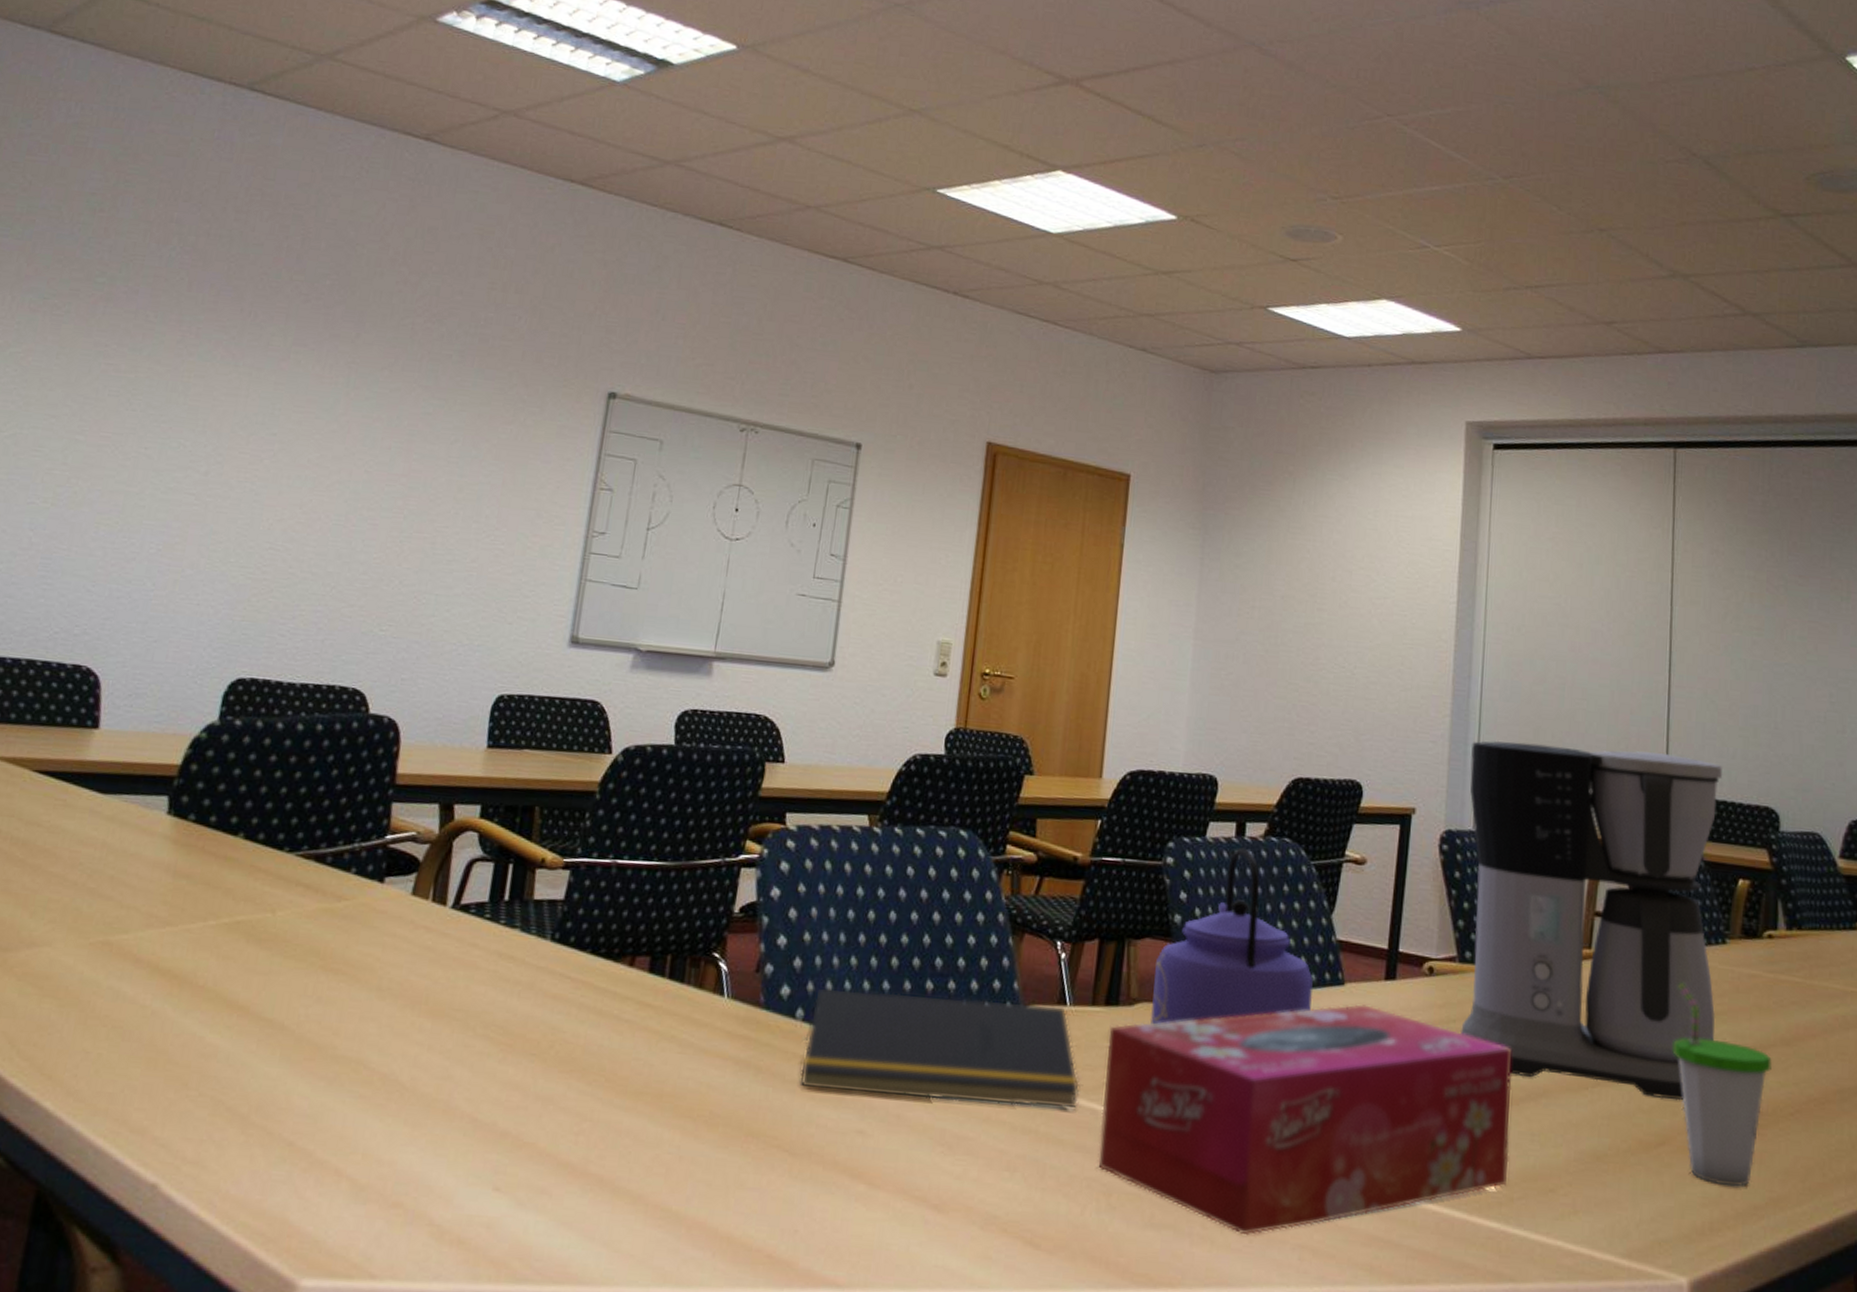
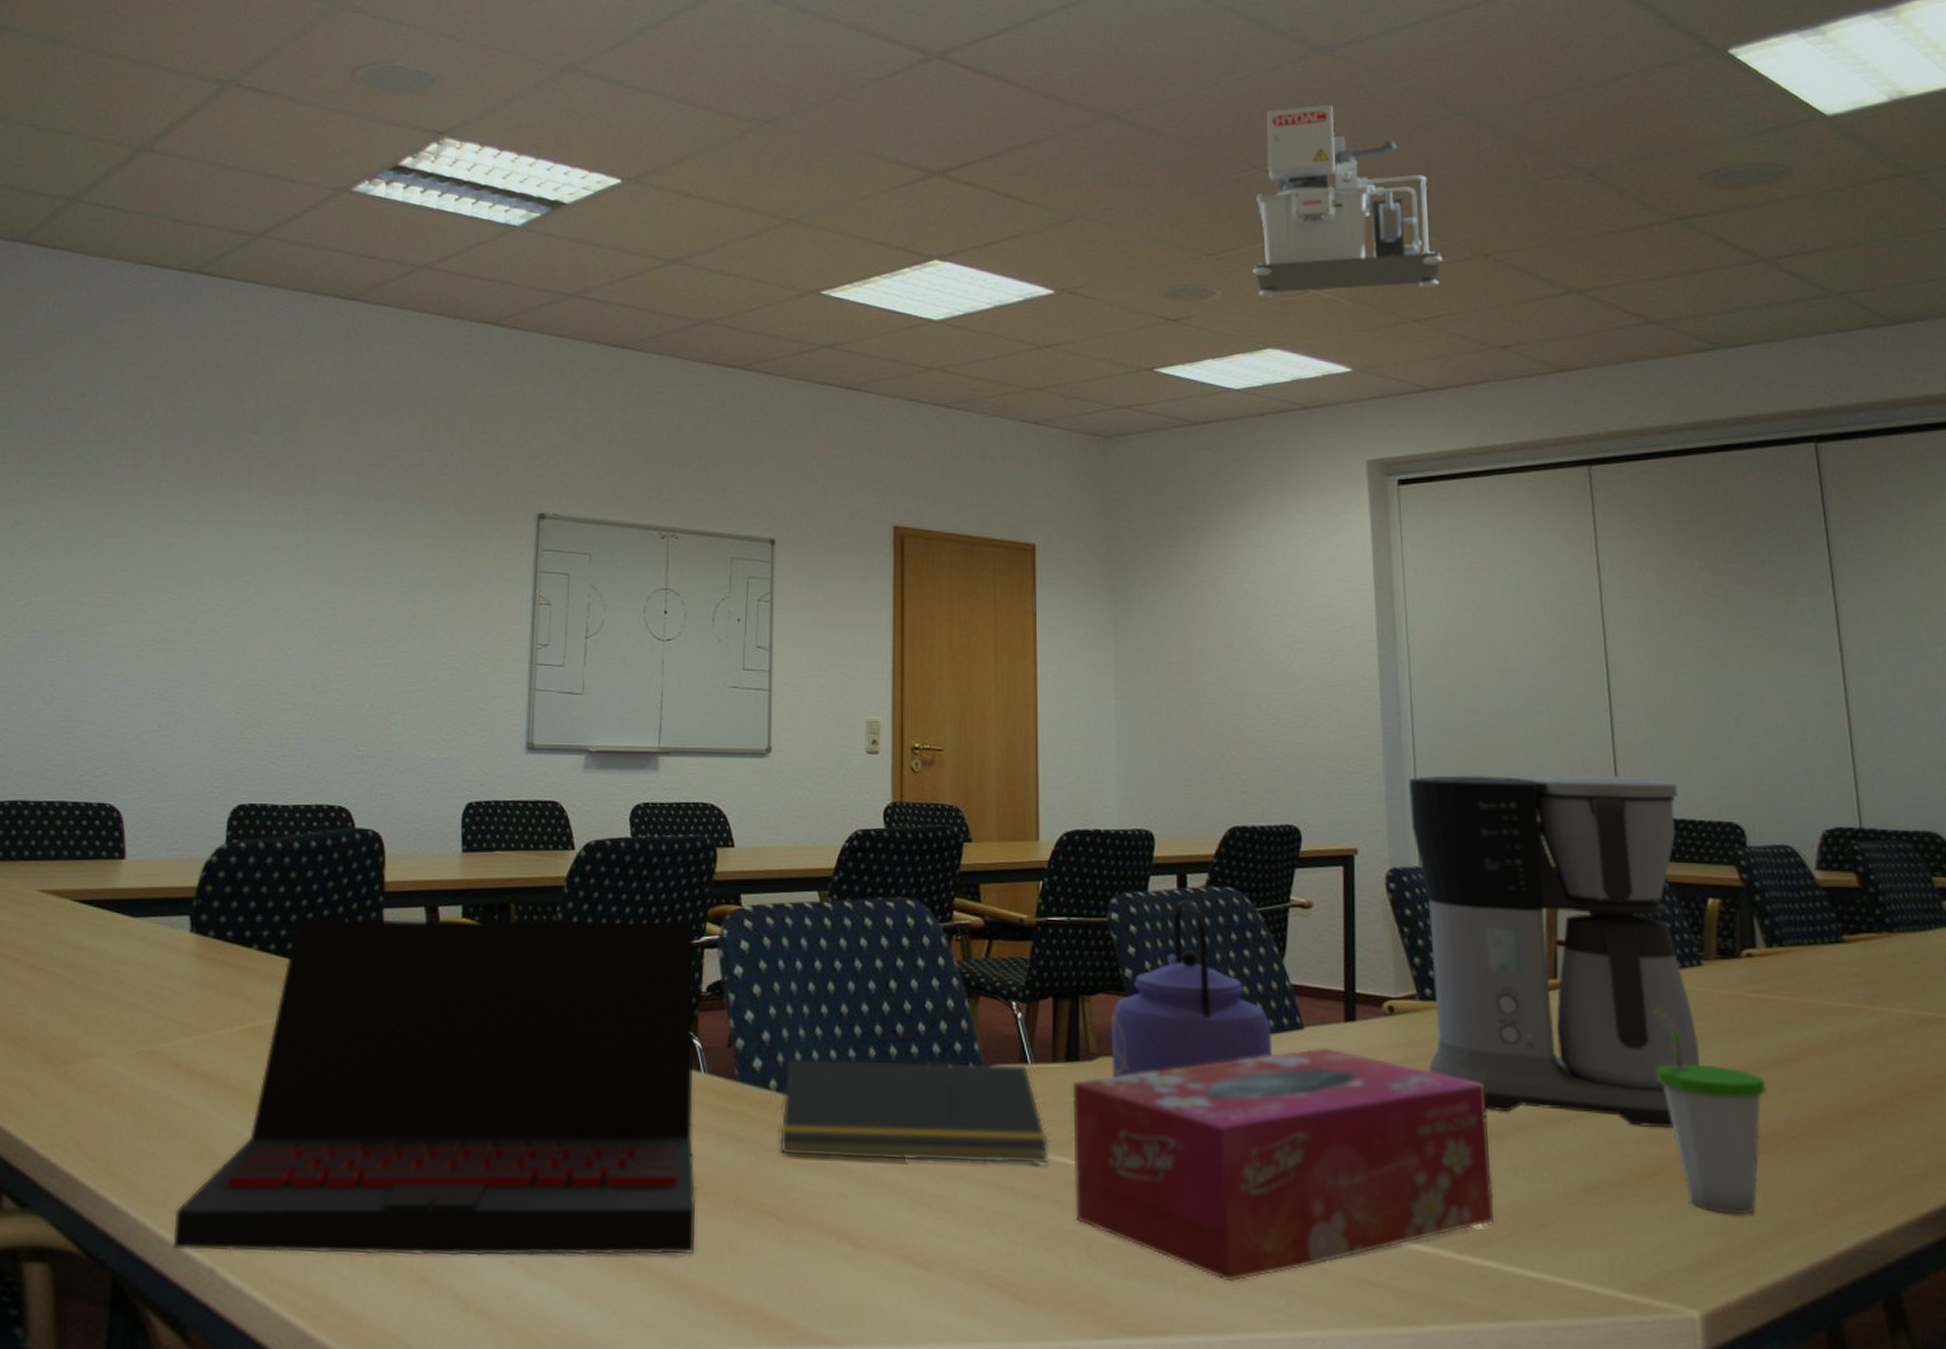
laptop: none [112,807,734,1189] -> present [174,918,696,1256]
projector: none [1376,59,1559,257] -> present [1253,104,1442,299]

